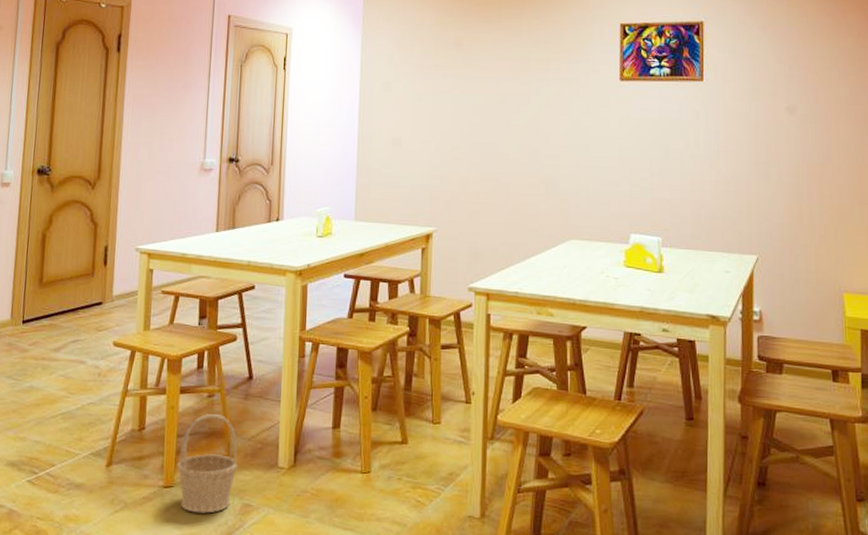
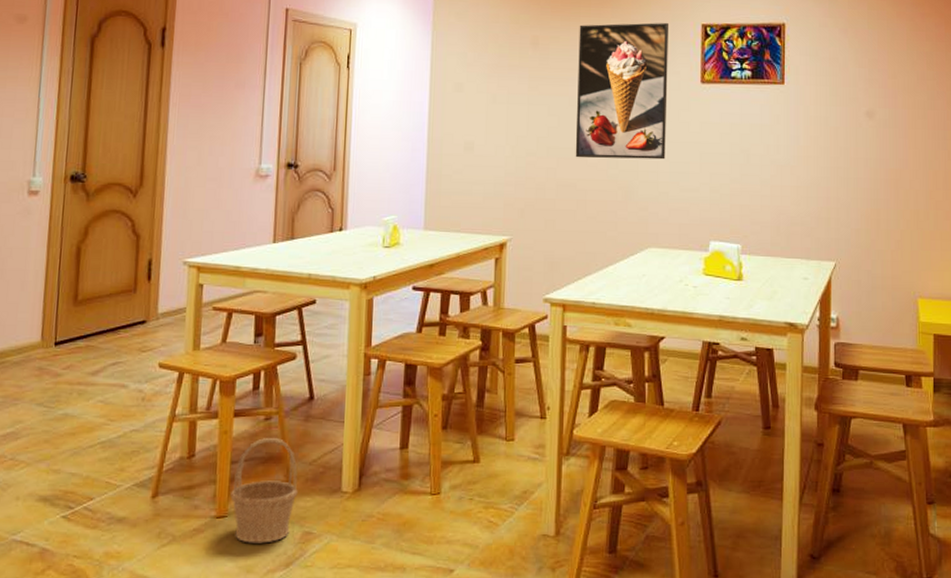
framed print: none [497,22,589,155] -> present [575,22,670,160]

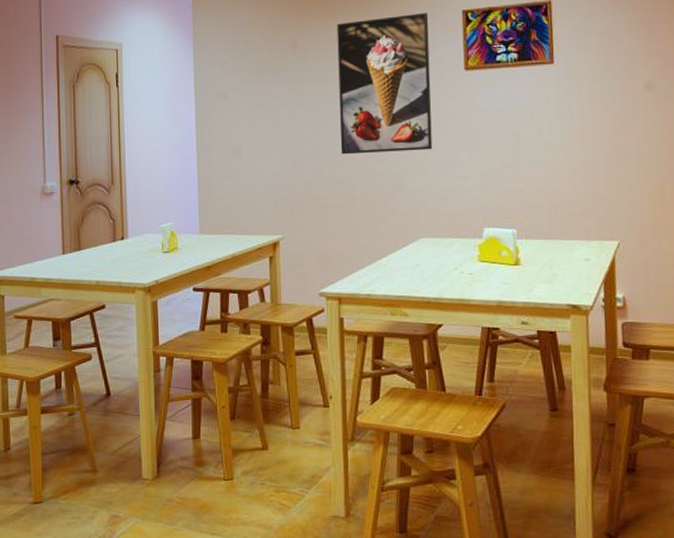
basket: present [230,438,298,544] -> none [44,432,103,526]

